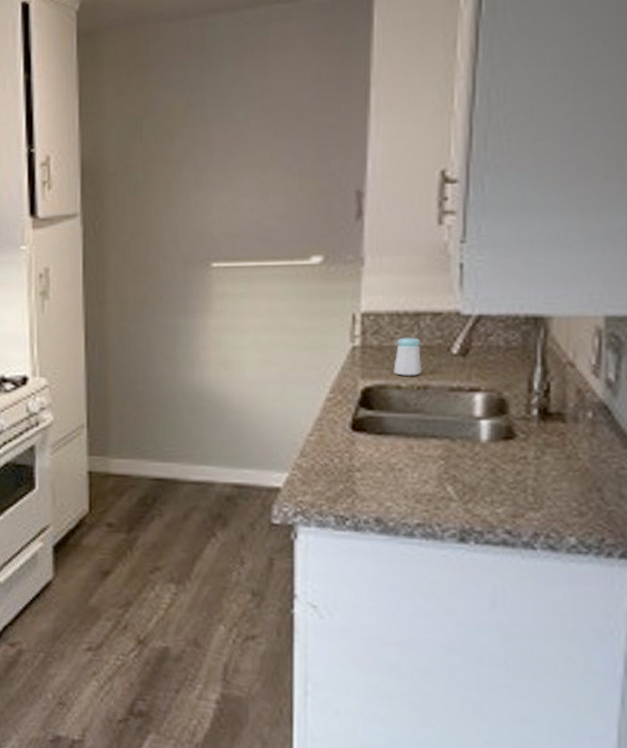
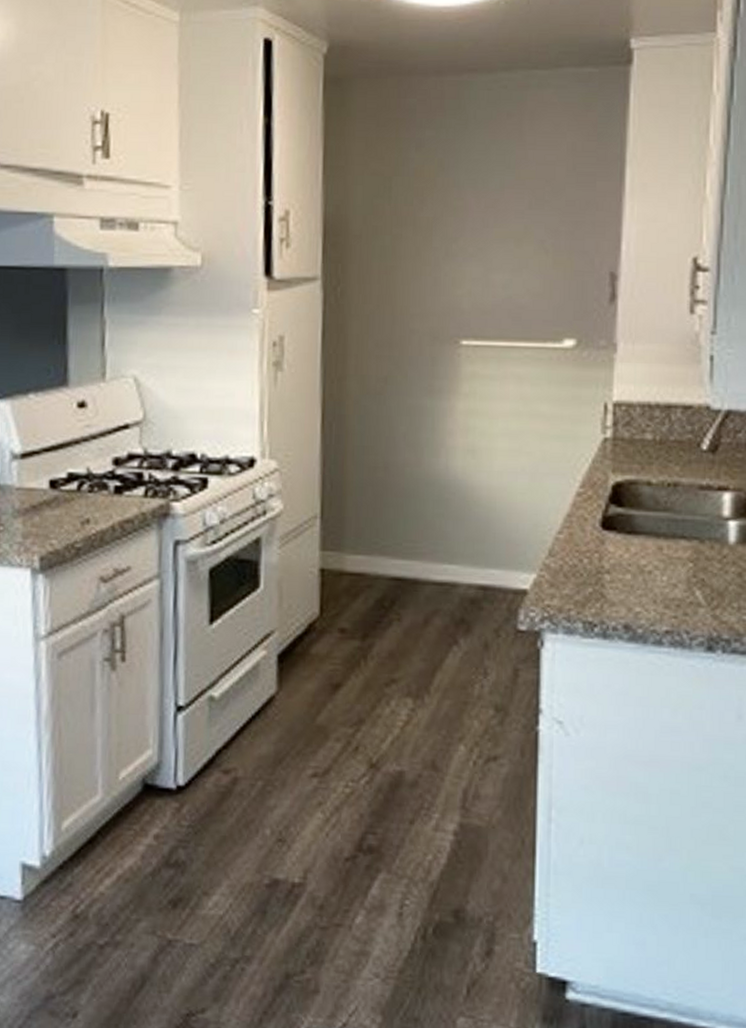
salt shaker: present [393,337,421,376] -> none [644,430,672,472]

